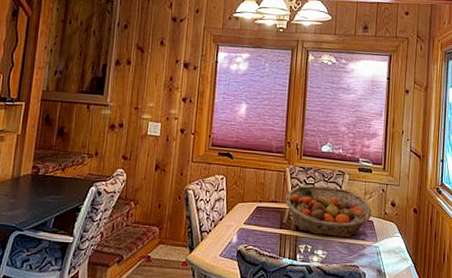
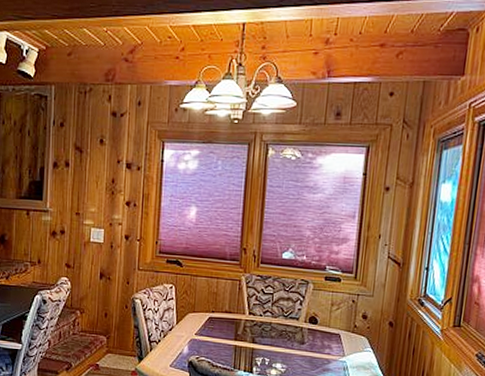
fruit basket: present [285,185,372,237] -> none [241,295,339,351]

